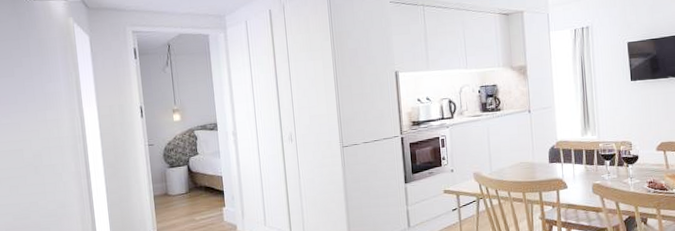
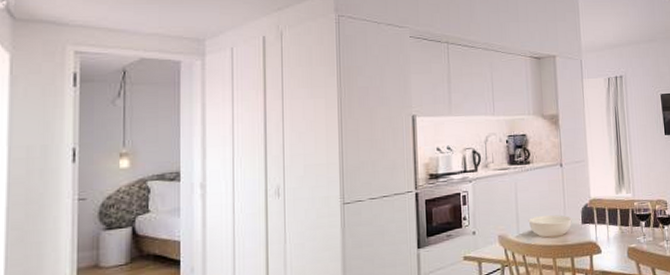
bowl: none [500,155,540,176] -> present [528,215,572,239]

